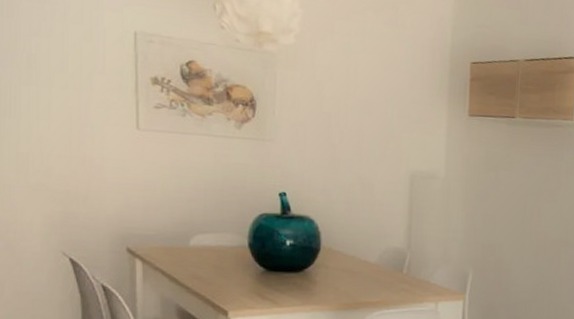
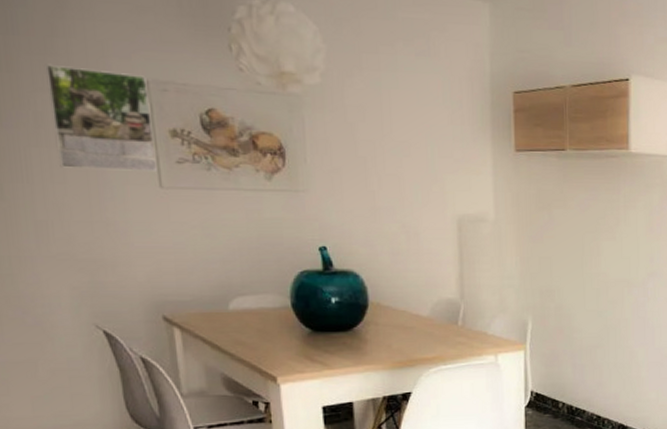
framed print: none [43,11,137,114] -> present [45,64,157,171]

